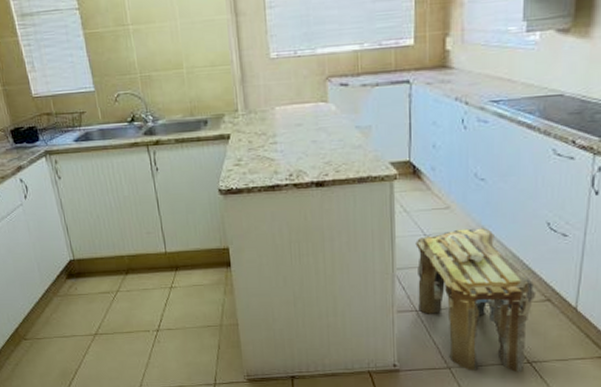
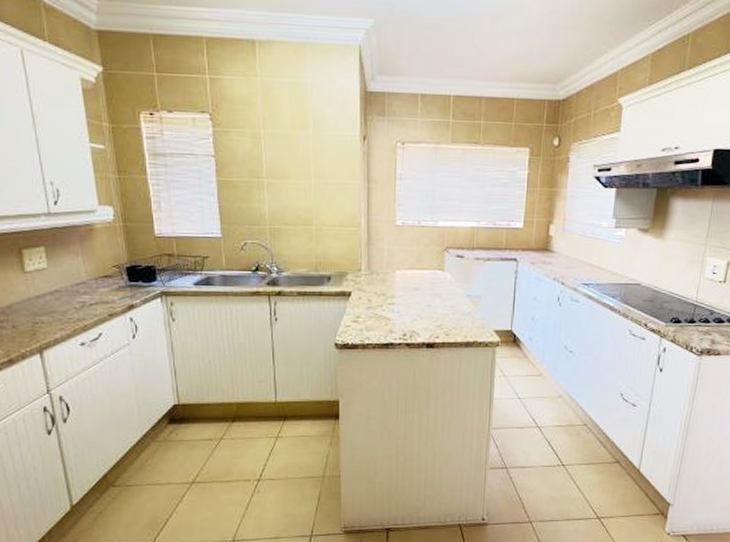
stool: present [415,228,537,373] -> none [508,394,608,528]

